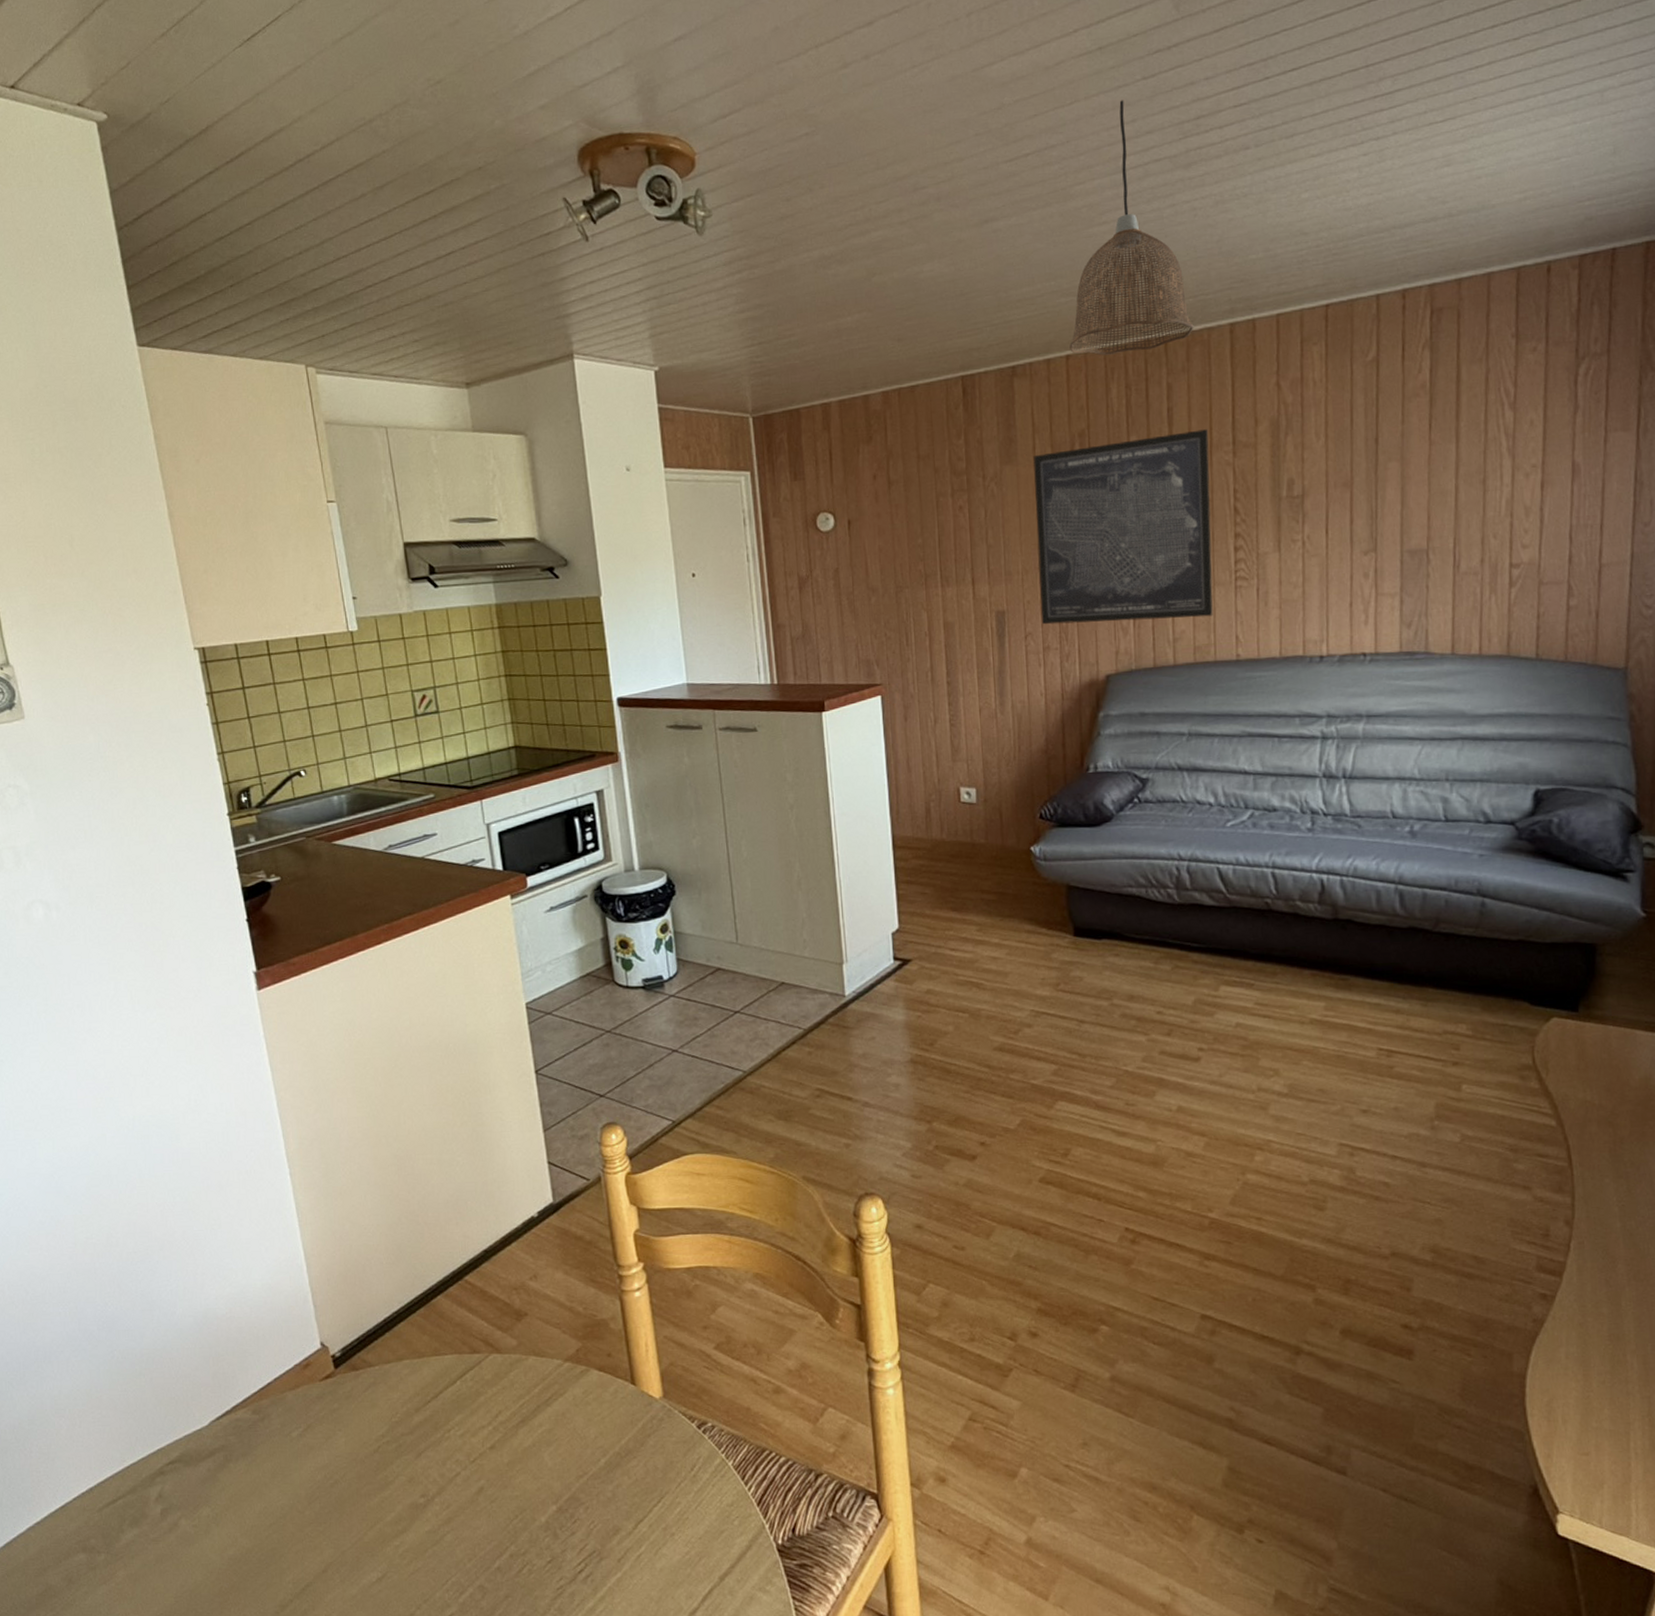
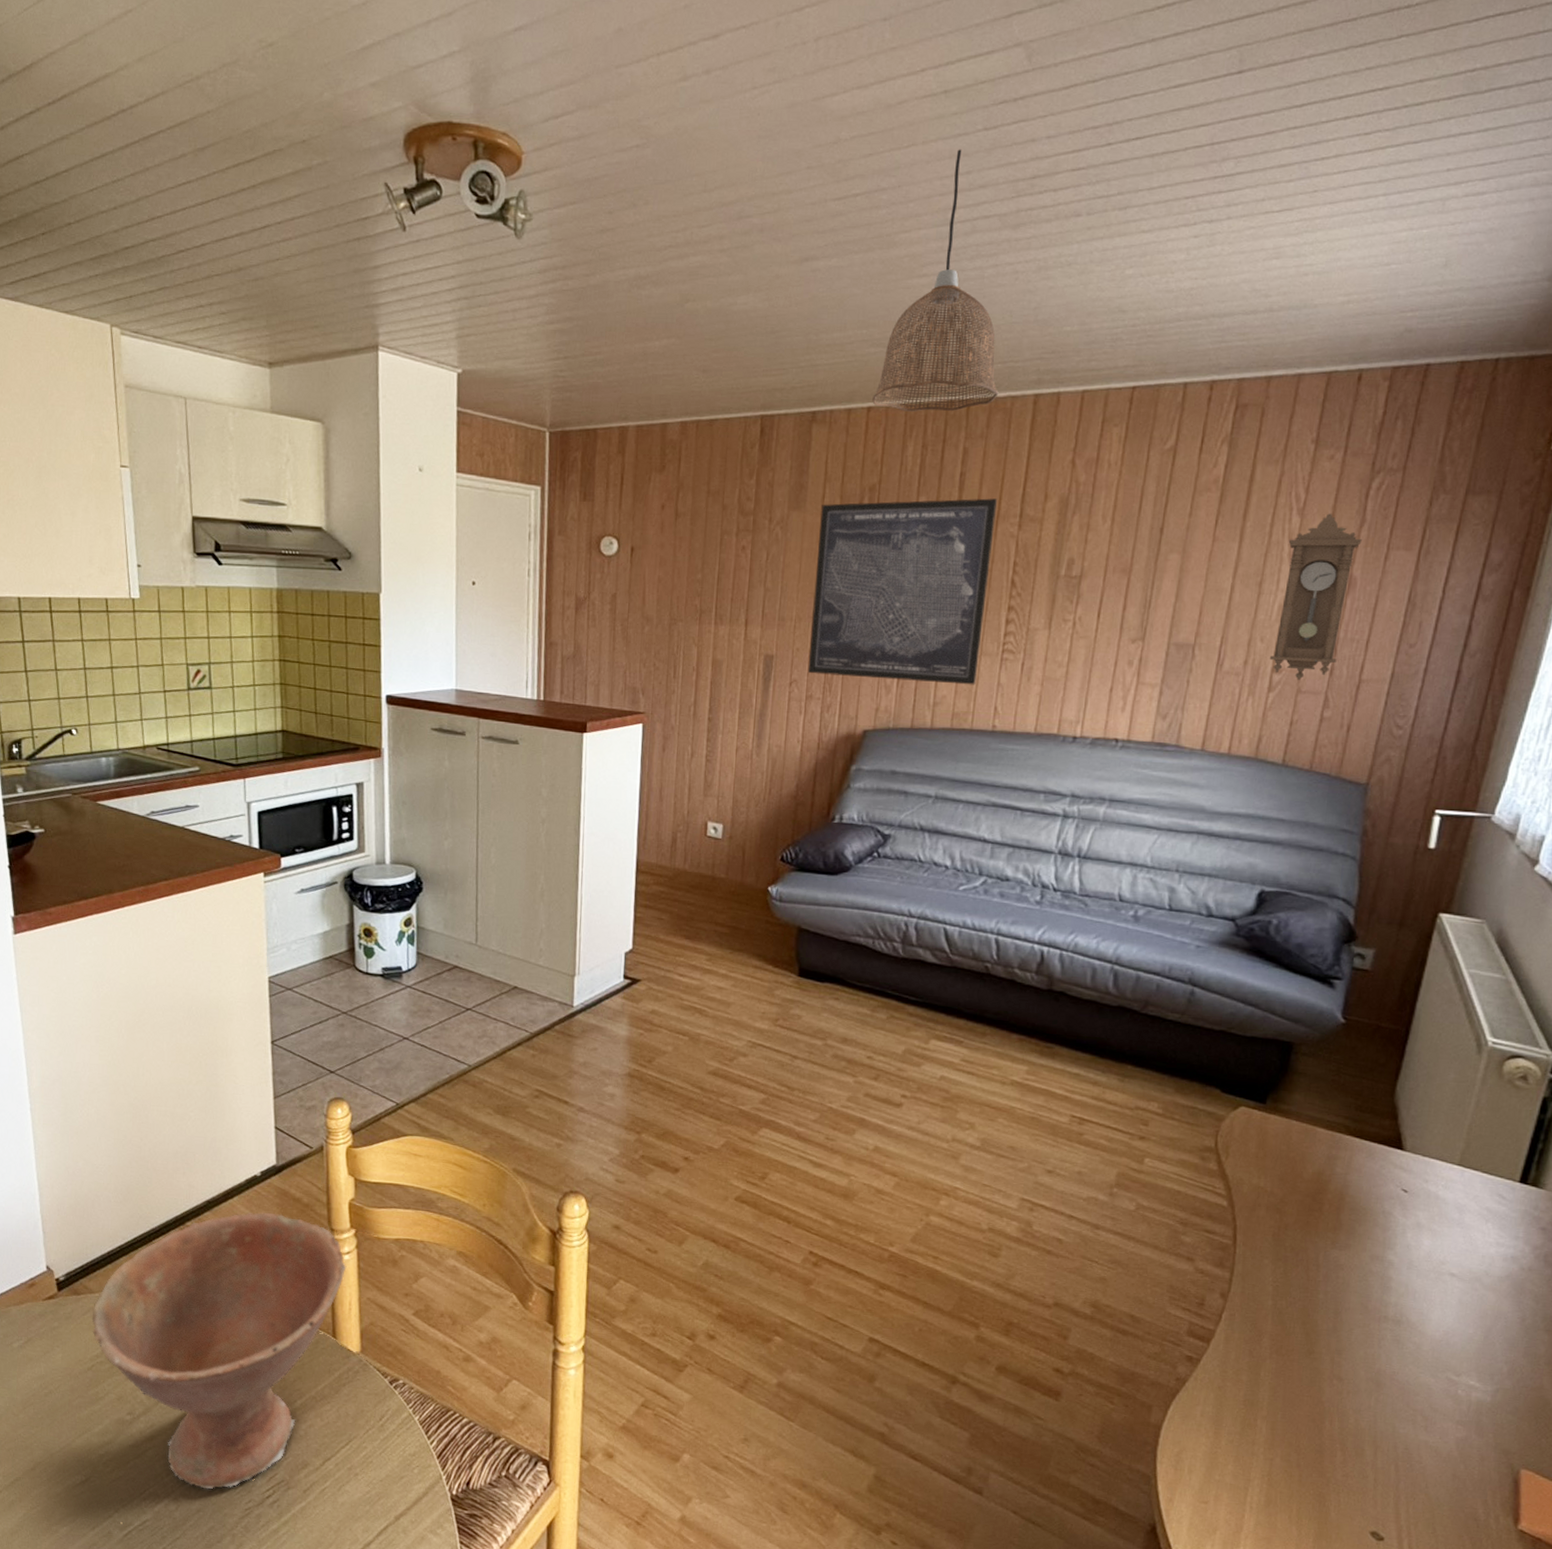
bowl: none [373,1255,639,1570] -> present [91,1212,347,1489]
pendulum clock: none [1505,404,1578,572] -> present [1269,513,1362,680]

